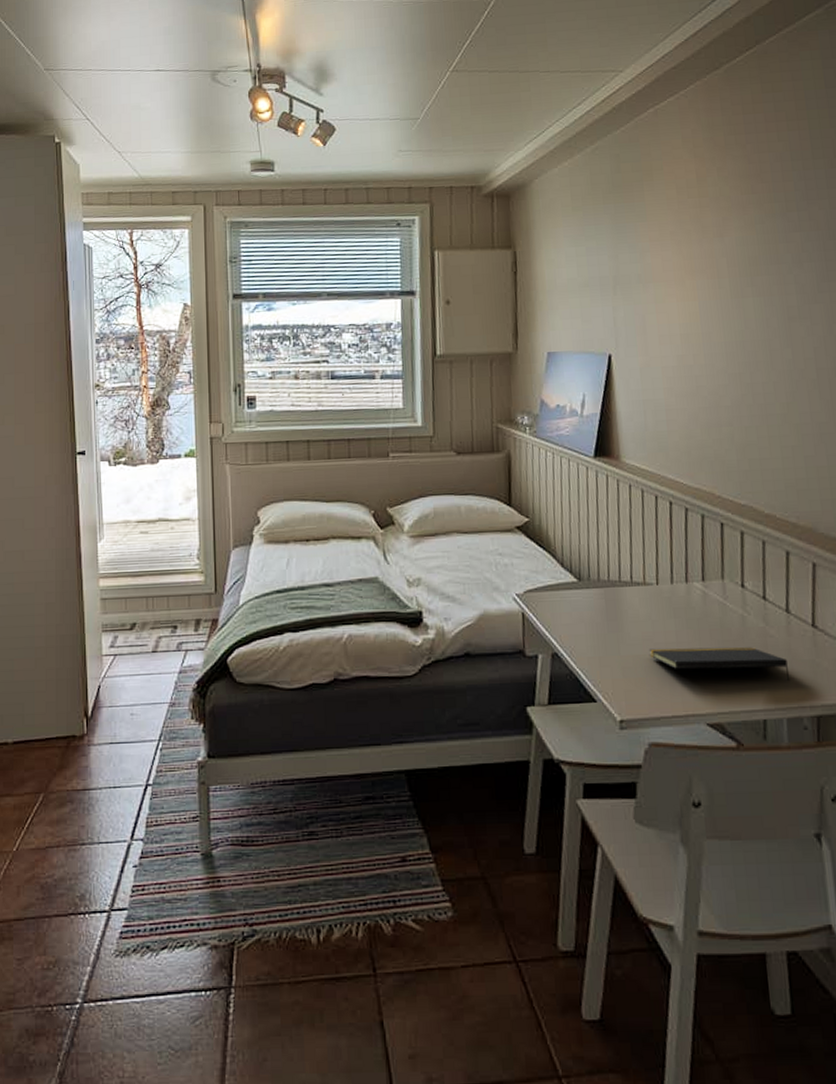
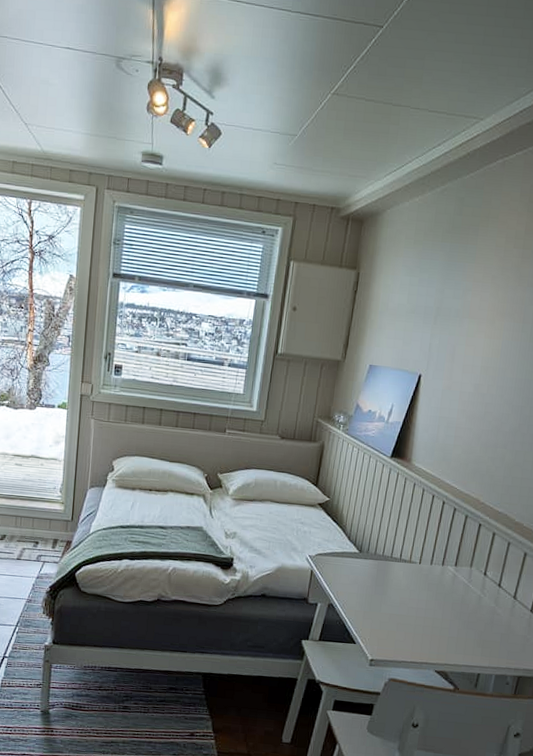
notepad: present [648,647,790,681] -> none [402,610,506,648]

